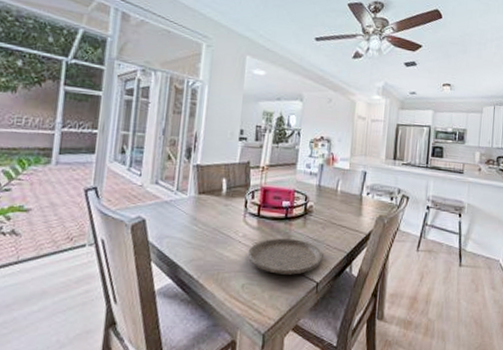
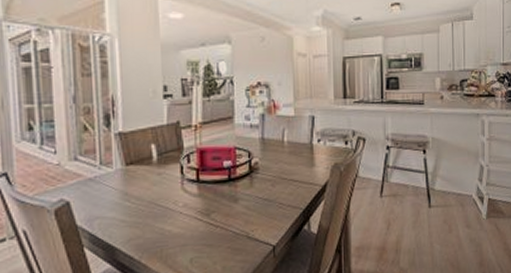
plate: present [247,237,323,275] -> none [191,201,277,243]

